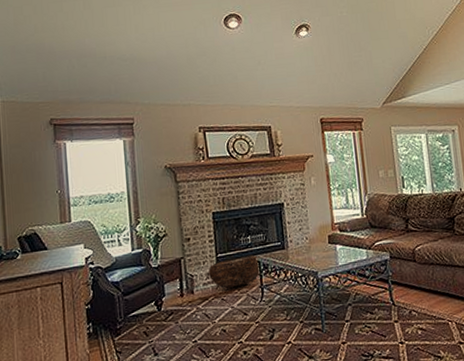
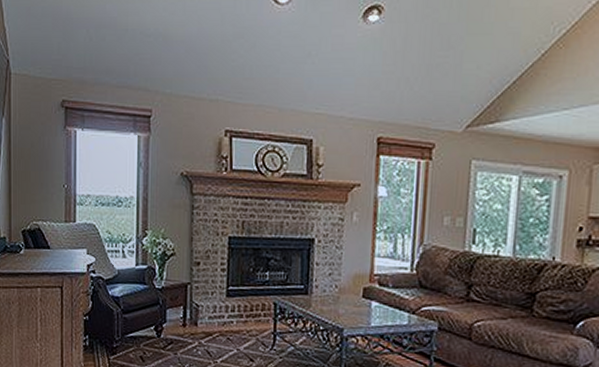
basket: present [208,254,261,289] -> none [215,293,276,329]

